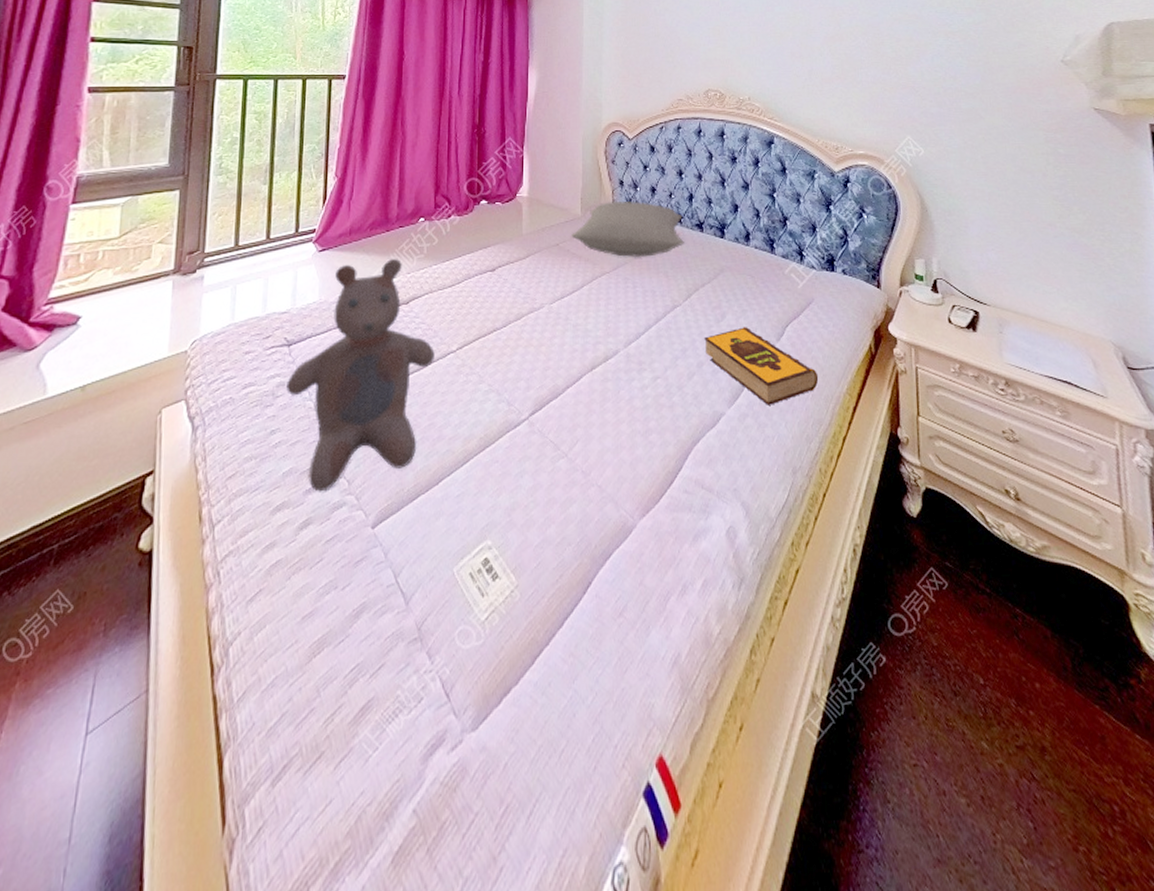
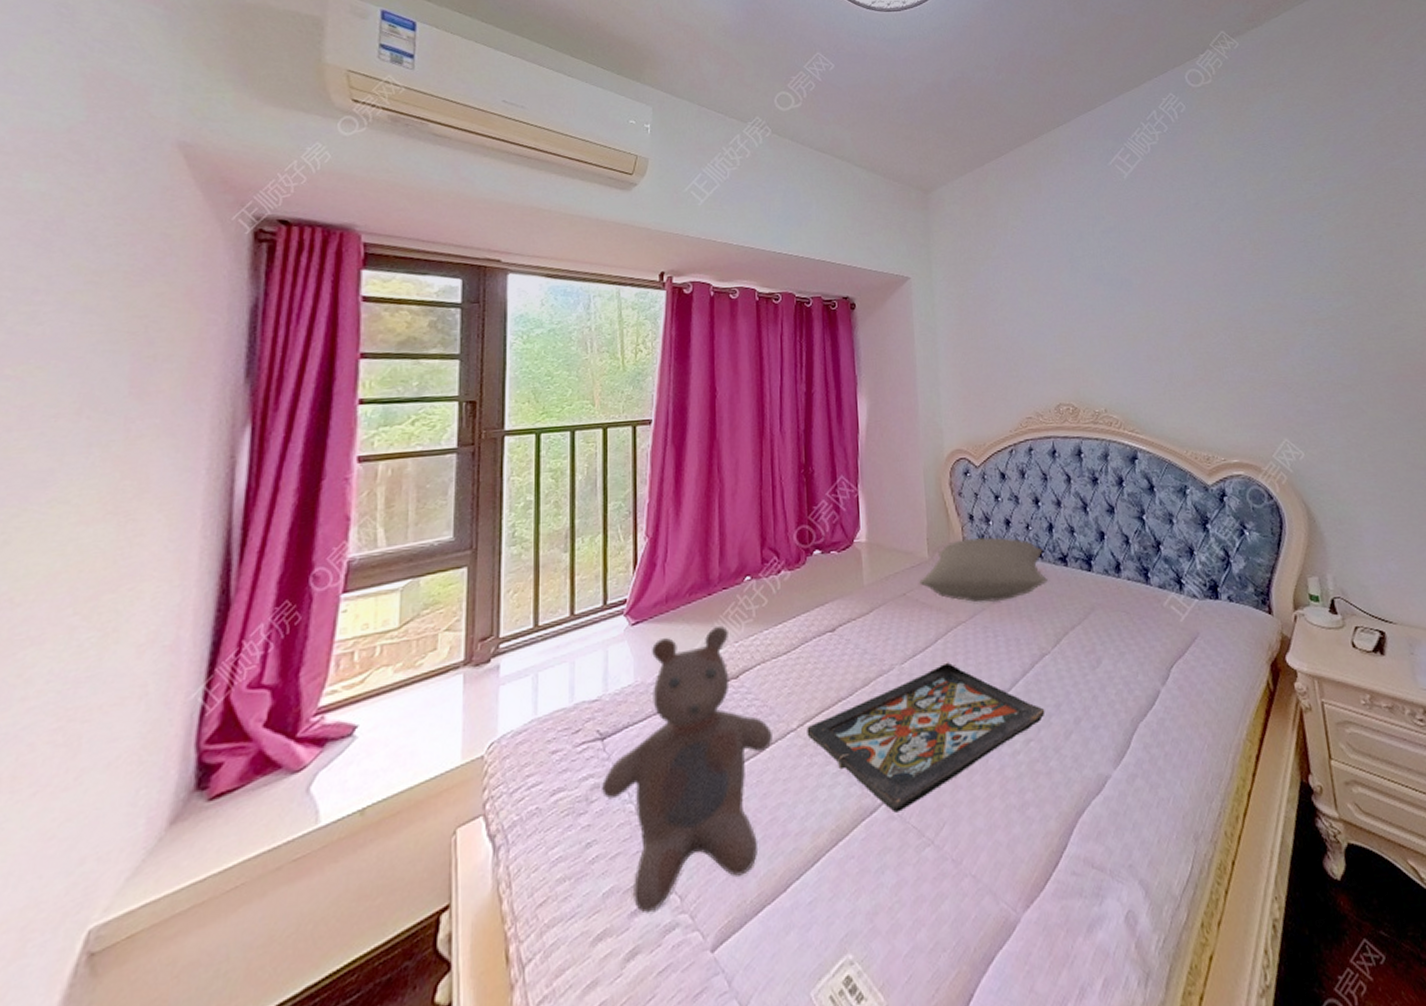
decorative tray: none [464,307,673,428] -> present [807,663,1046,813]
hardback book: present [704,327,819,405] -> none [1079,672,1214,762]

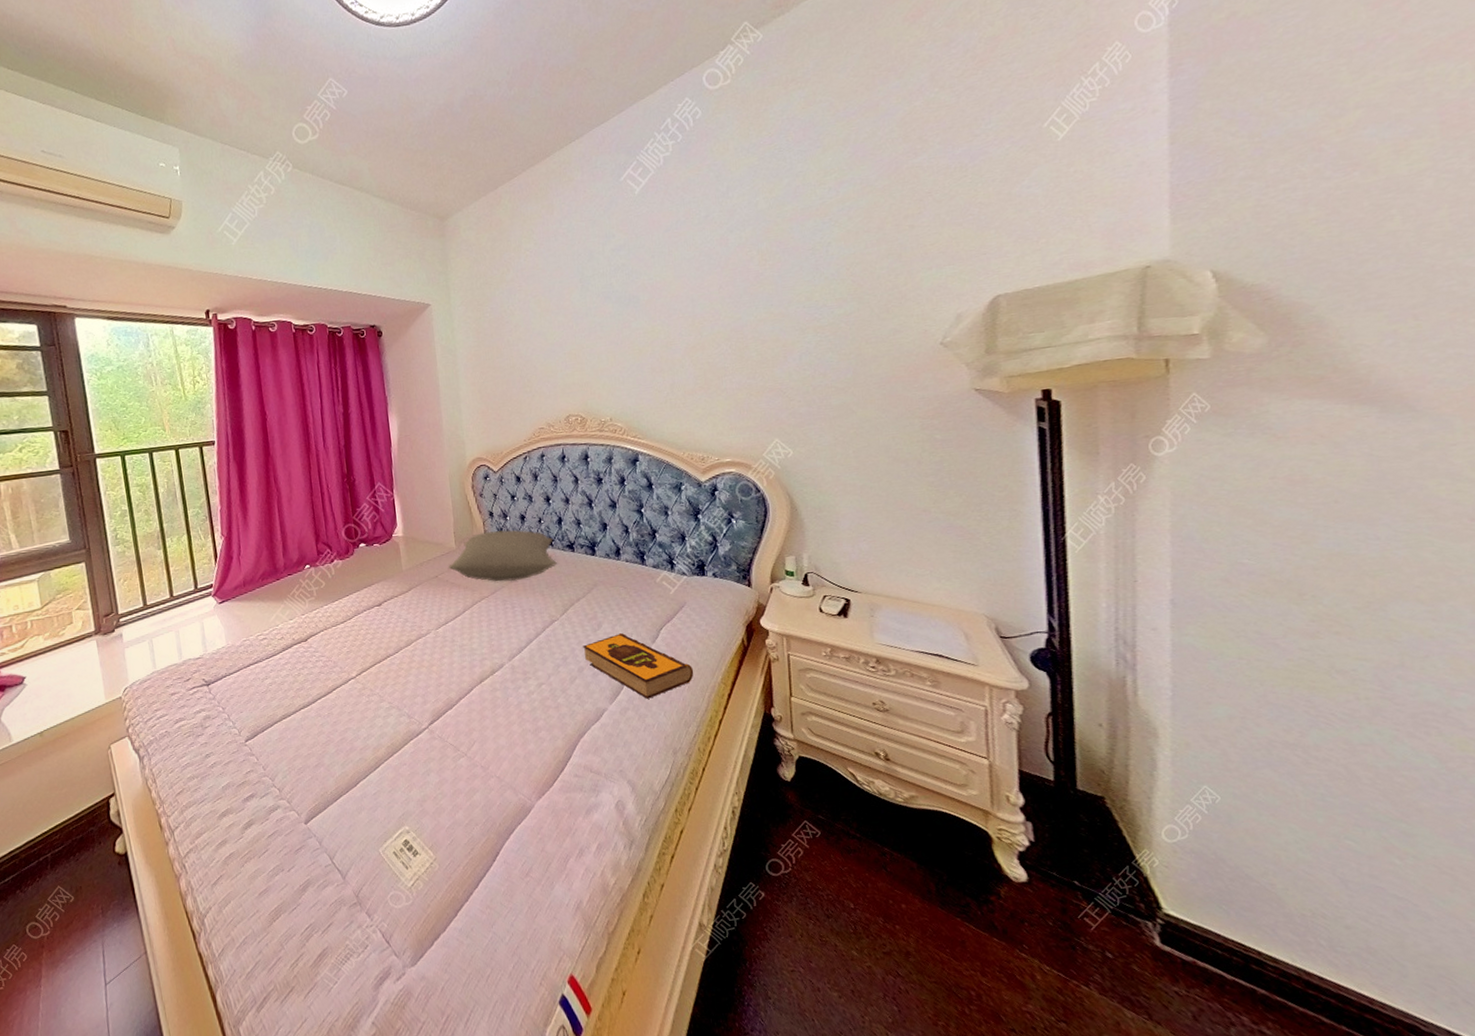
bear: present [602,625,773,914] -> none [212,602,338,800]
decorative tray: present [807,663,1046,813] -> none [363,628,555,735]
hardback book: none [1079,672,1214,762] -> present [583,633,694,699]

